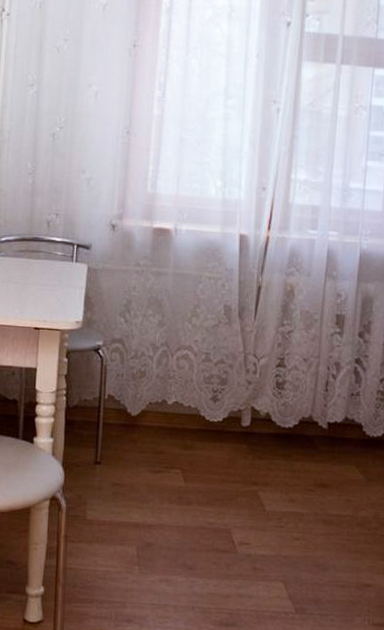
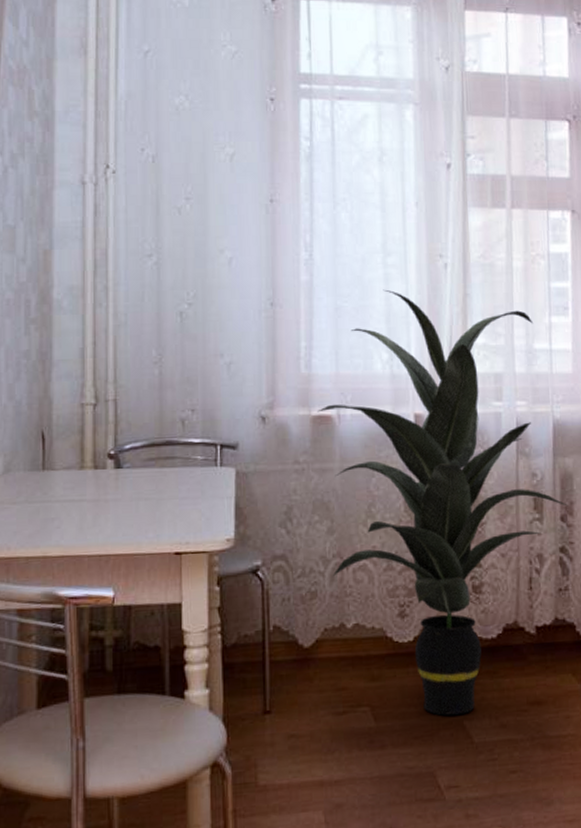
indoor plant: none [158,127,367,486] -> present [317,289,569,716]

